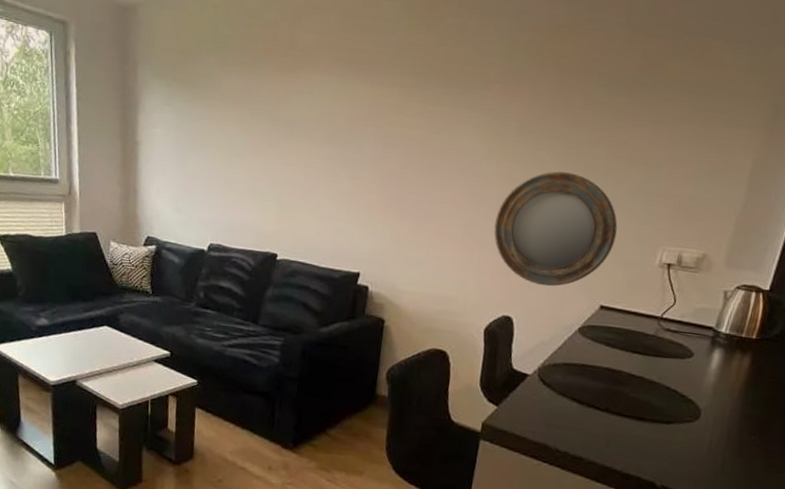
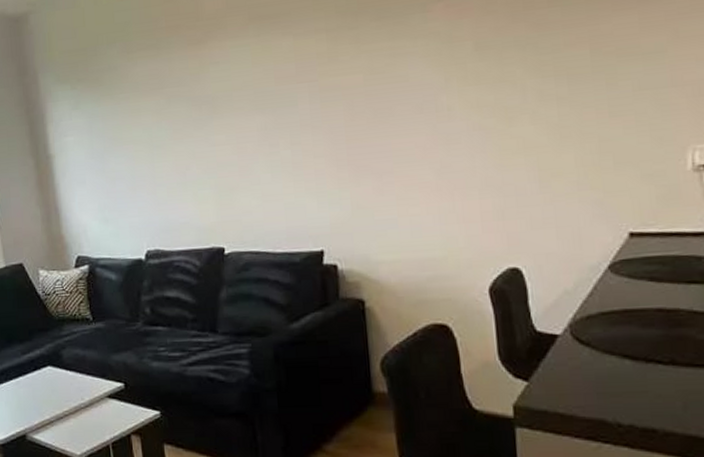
home mirror: present [494,171,618,287] -> none [472,82,628,223]

